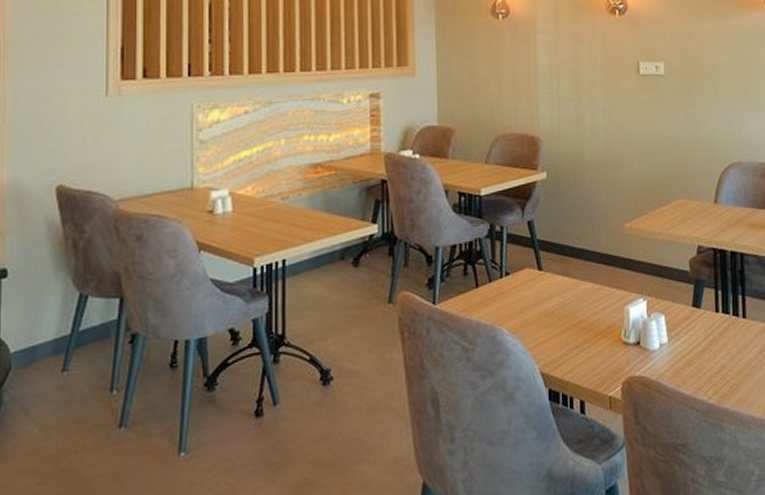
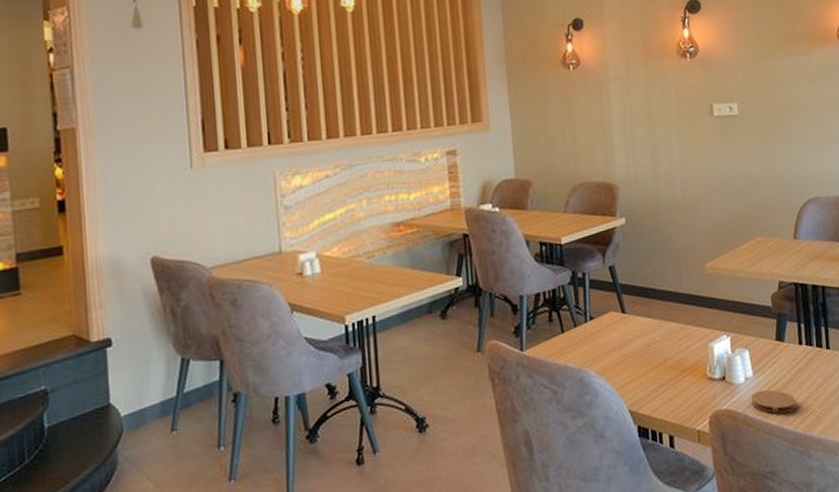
coaster: none [665,357,711,384] -> present [751,389,797,414]

